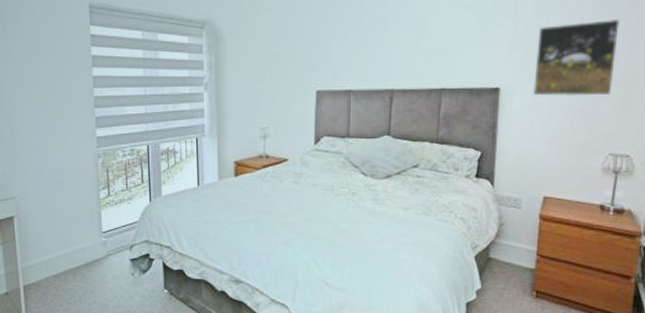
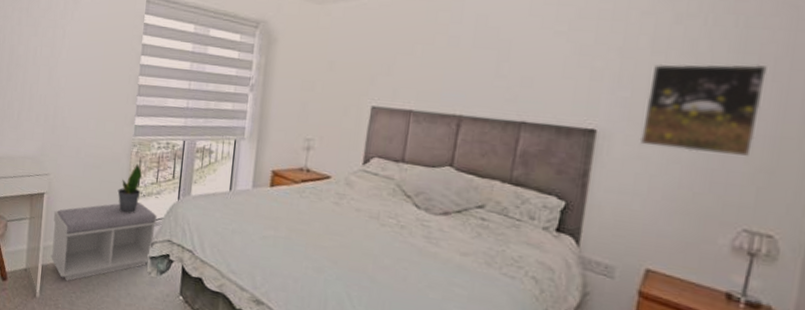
bench: none [27,209,133,297] -> present [50,201,158,282]
potted plant: none [89,174,113,222] -> present [117,164,142,214]

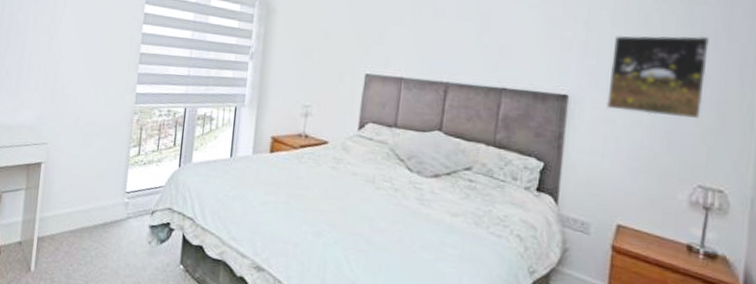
bench: present [50,201,158,282] -> none [47,169,158,254]
potted plant: present [117,164,142,214] -> none [118,131,143,182]

